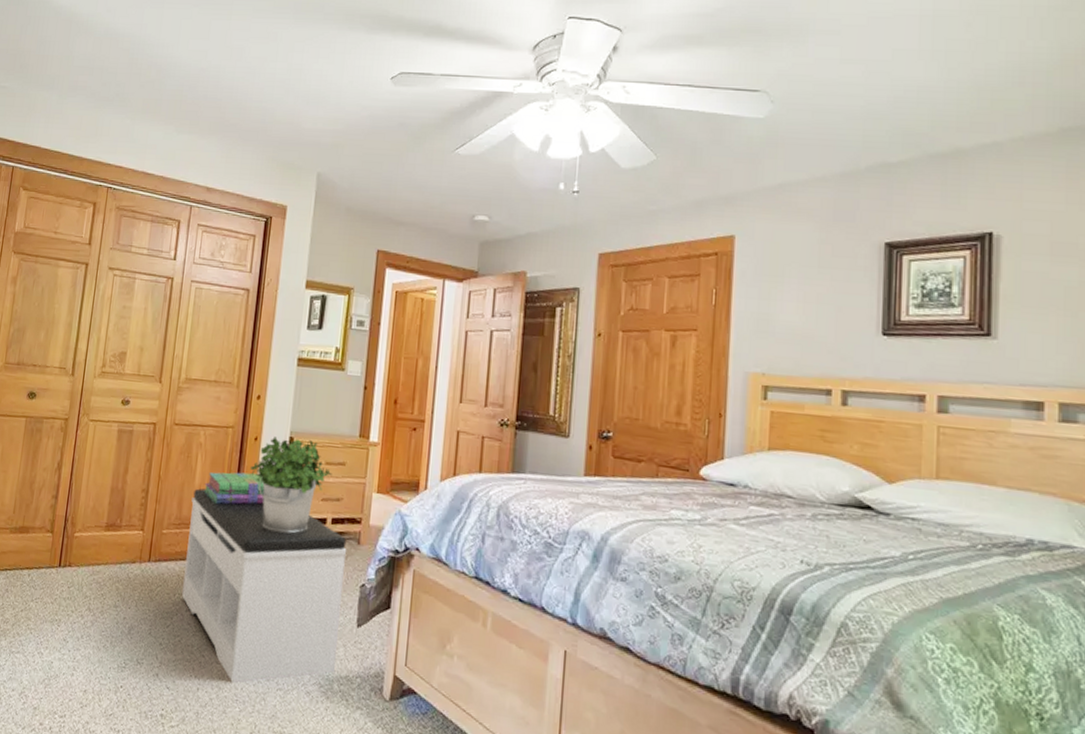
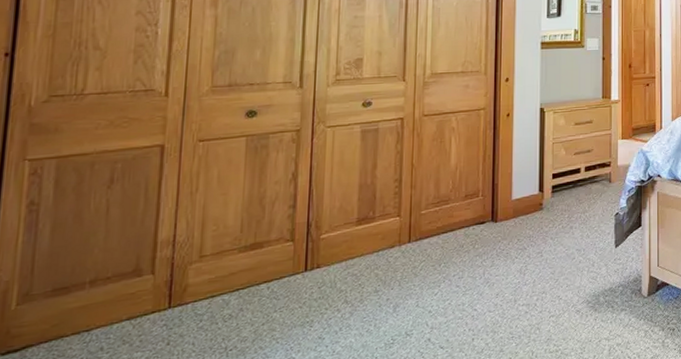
bench: present [182,488,347,683] -> none [448,167,601,324]
stack of books: present [203,472,265,505] -> none [460,143,522,177]
potted plant: present [250,436,332,534] -> none [505,108,582,190]

